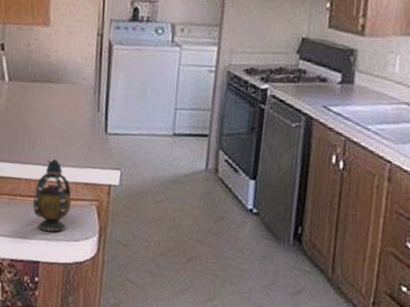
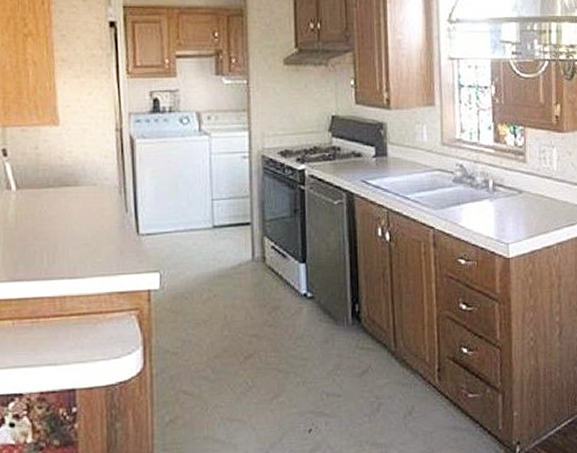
teapot: present [33,158,71,232] -> none [61,269,106,352]

